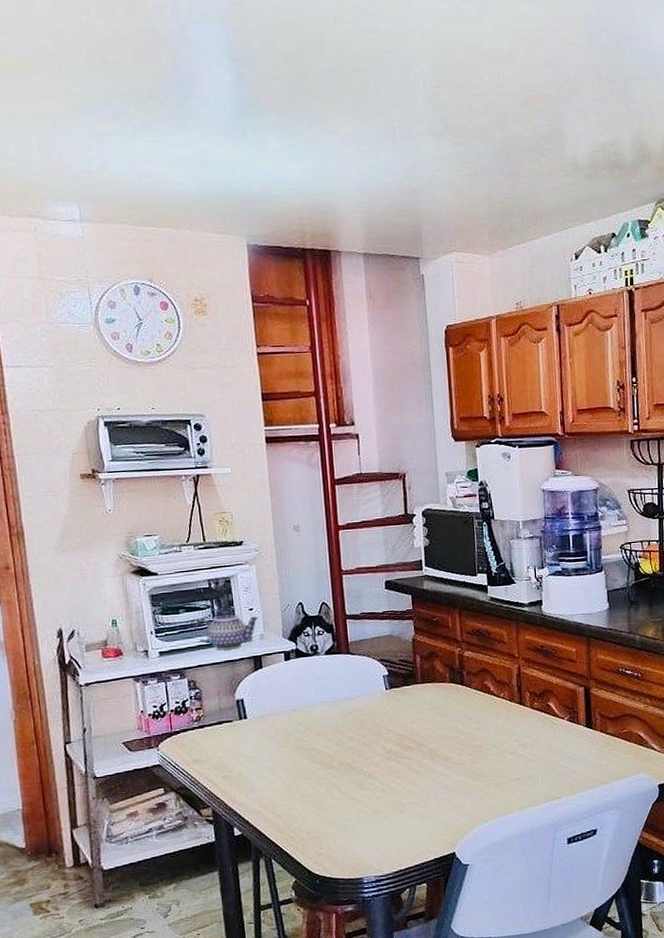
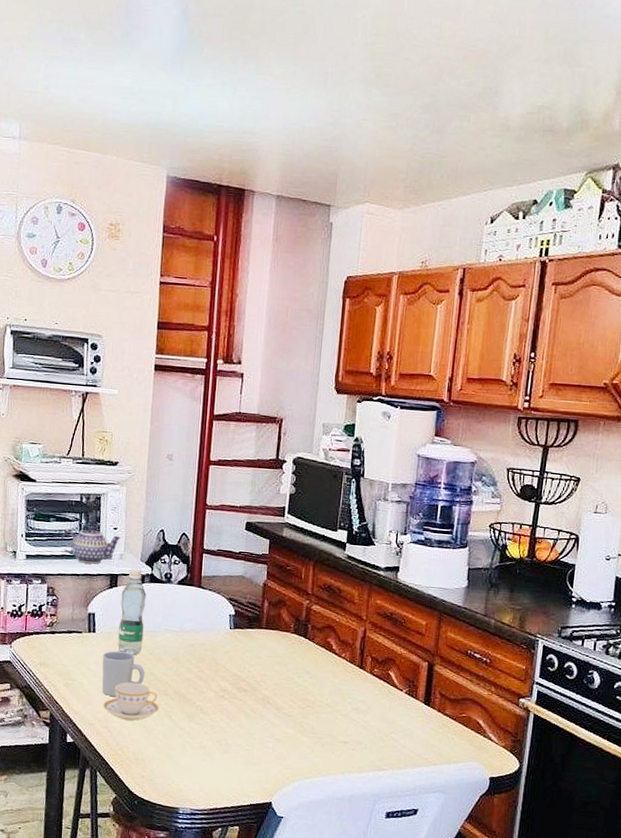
mug: none [258,732,307,780] -> present [102,651,145,696]
teacup: none [266,761,327,801] -> present [102,682,160,721]
bottle: none [268,645,299,734] -> present [118,567,147,655]

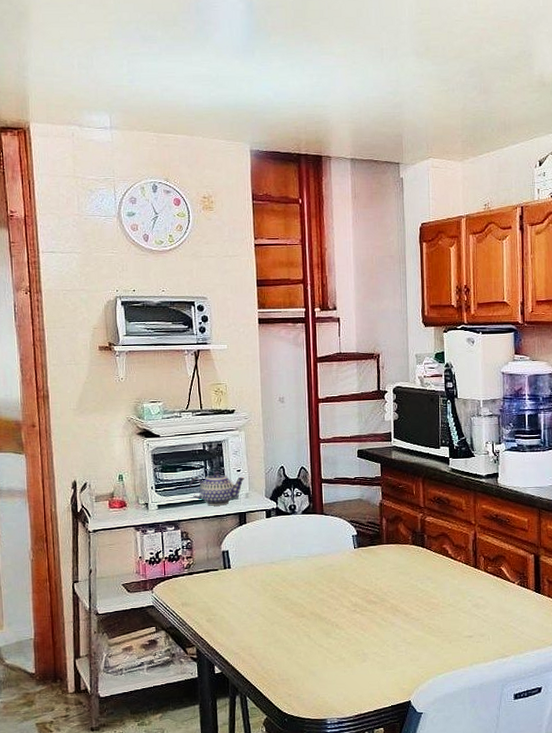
mug: present [102,651,145,696] -> none [239,582,281,625]
teacup: present [102,682,160,721] -> none [244,609,298,645]
bottle: present [118,567,147,655] -> none [251,504,276,584]

